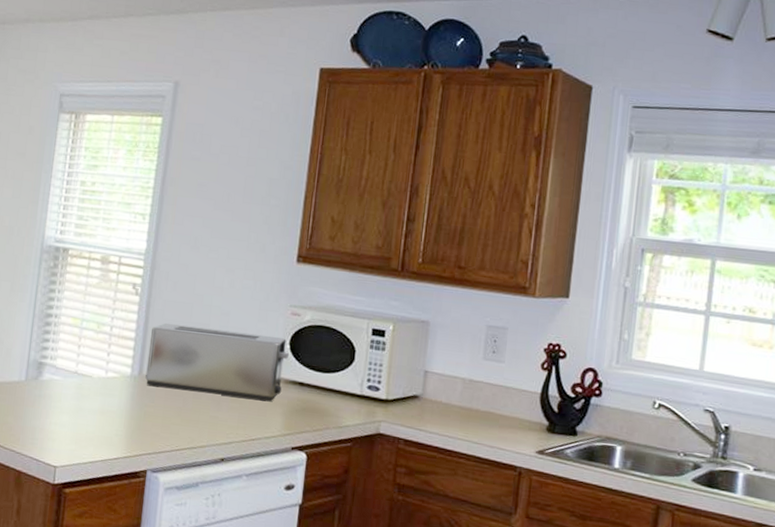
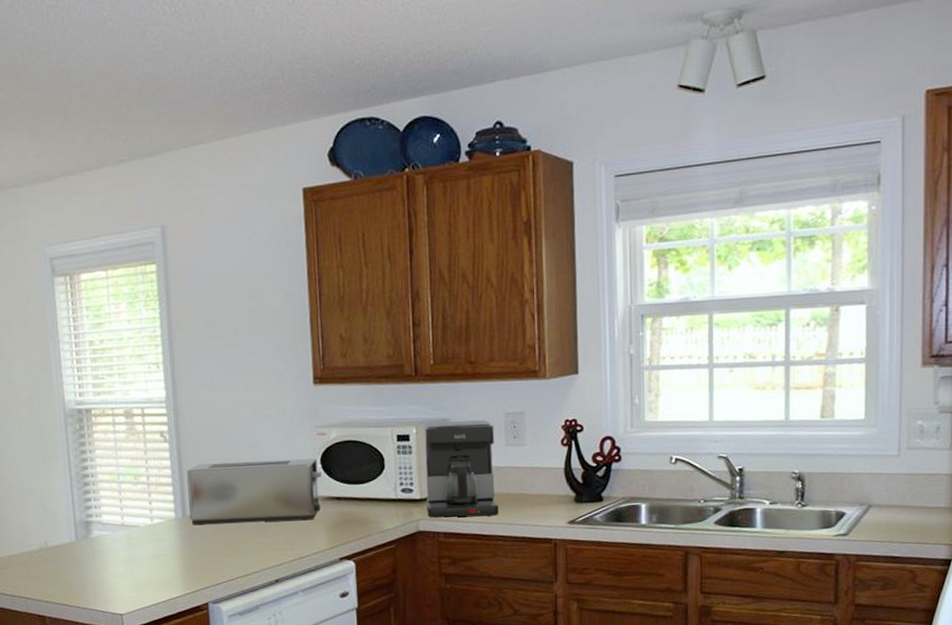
coffee maker: none [390,321,474,431] -> present [423,420,499,519]

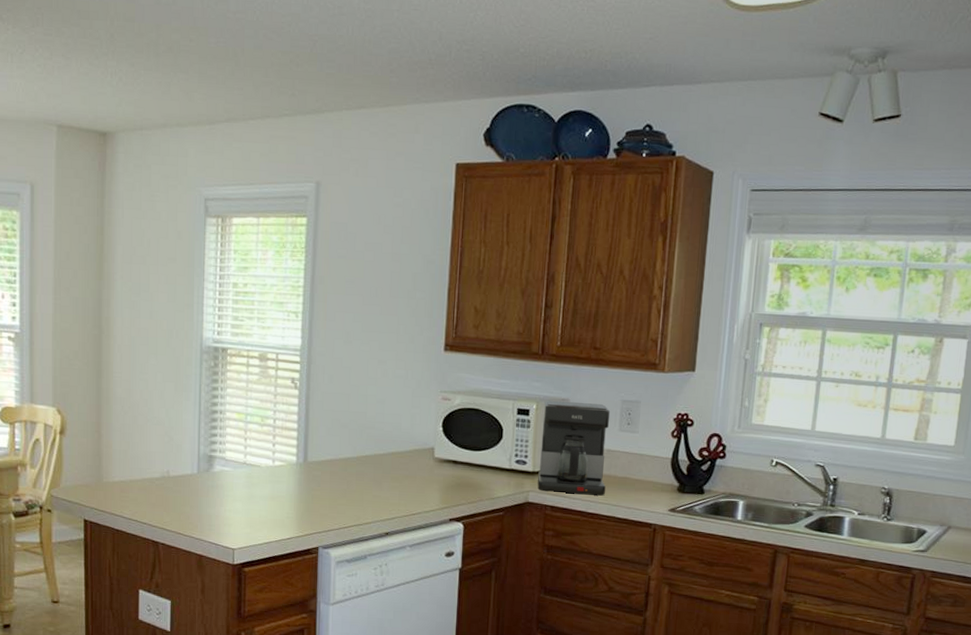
toaster: present [186,458,322,525] -> none [310,413,442,480]

